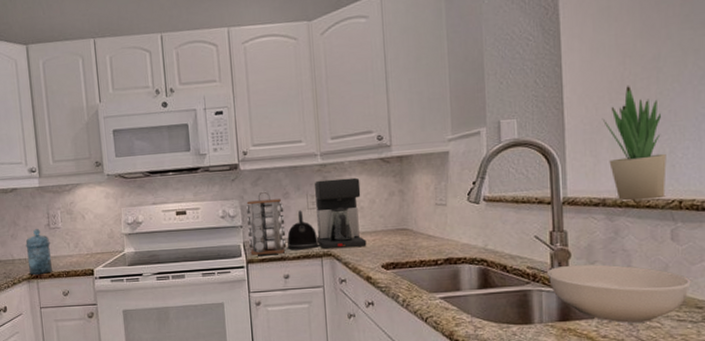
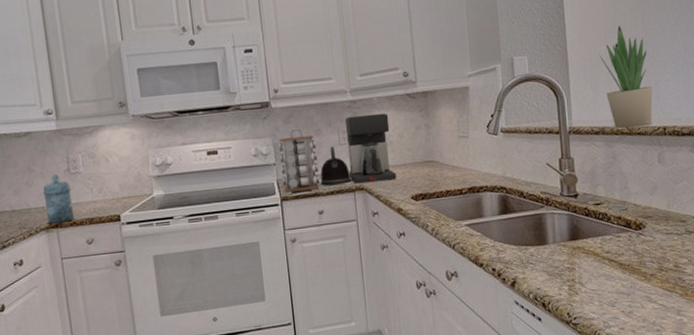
bowl: present [546,264,691,323] -> none [557,186,676,239]

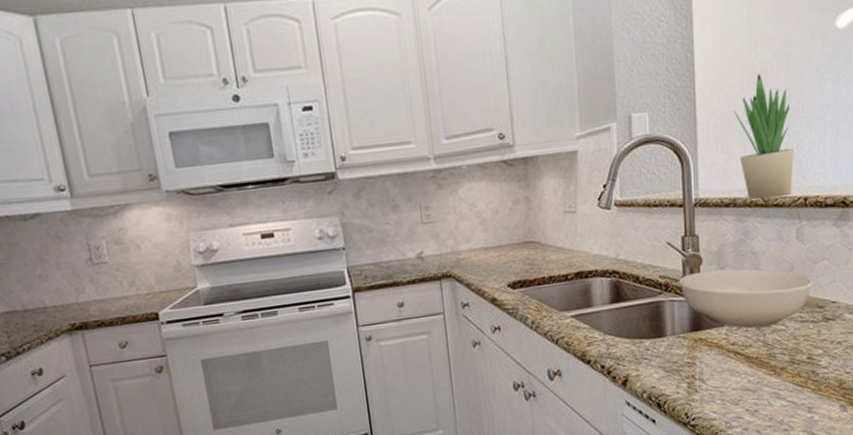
canister: present [42,175,75,224] -> none [59,265,103,325]
spice rack: present [278,128,320,193] -> none [348,204,399,282]
kettle: present [320,146,351,186] -> none [399,225,437,273]
coffee maker: present [345,113,397,184] -> none [429,184,491,271]
bowl: none [557,186,676,239] -> present [678,268,813,329]

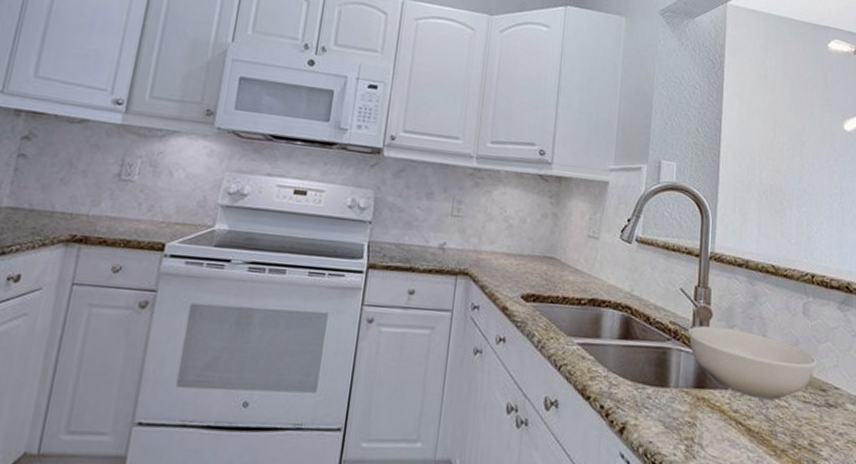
potted plant: present [733,73,794,200] -> none [752,151,804,269]

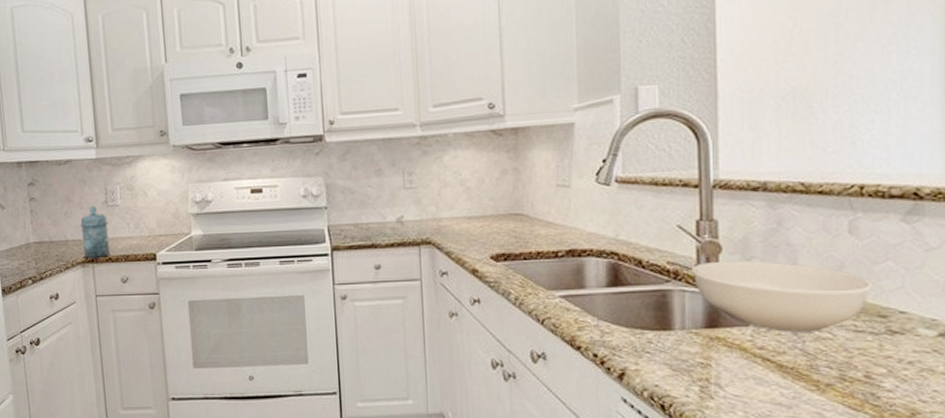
canister: none [70,177,115,239] -> present [79,206,111,258]

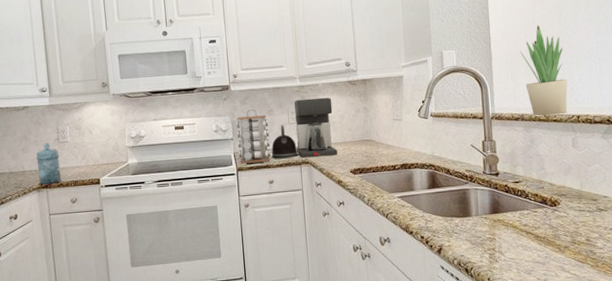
spice rack: none [331,167,379,242] -> present [236,108,271,164]
kettle: none [378,190,417,237] -> present [271,125,298,159]
coffee maker: none [413,152,473,237] -> present [294,97,338,158]
bowl: present [690,260,873,332] -> none [480,167,588,214]
potted plant: none [764,44,845,185] -> present [519,24,568,116]

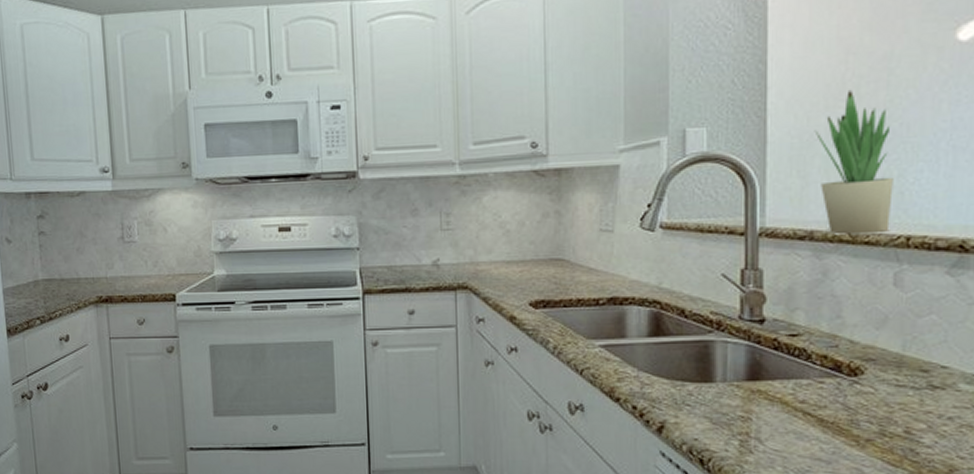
canister: present [35,143,62,185] -> none [93,242,126,297]
spice rack: present [236,108,271,164] -> none [364,206,413,286]
kettle: present [271,125,298,159] -> none [413,231,453,280]
coffee maker: present [294,97,338,158] -> none [450,193,512,281]

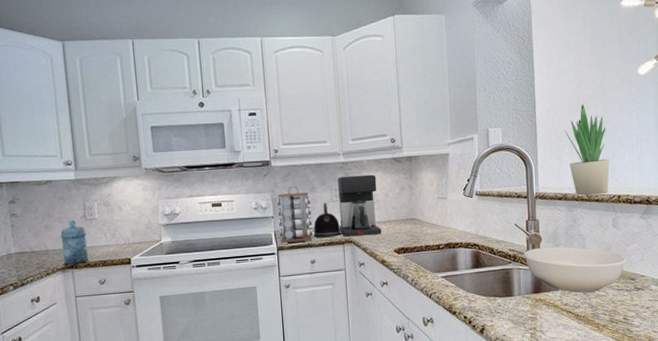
canister: none [93,242,126,297] -> present [59,220,89,265]
spice rack: none [364,206,413,286] -> present [276,185,313,243]
kettle: none [413,231,453,280] -> present [313,202,341,238]
coffee maker: none [450,193,512,281] -> present [338,174,382,237]
bowl: none [734,311,916,386] -> present [523,246,627,293]

